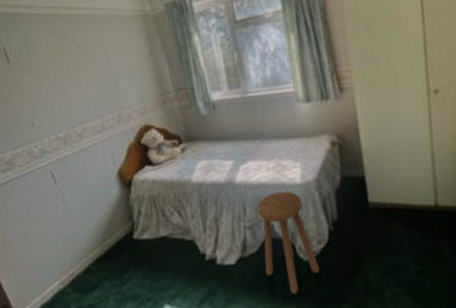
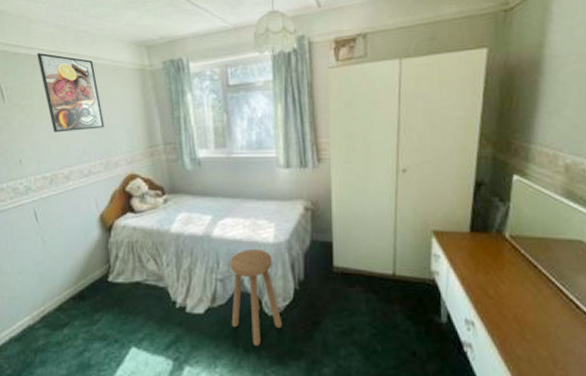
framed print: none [37,10,113,91] -> present [37,53,105,133]

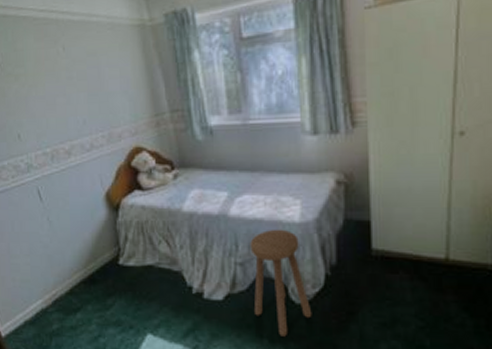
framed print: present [37,53,105,133] -> none [27,13,105,103]

